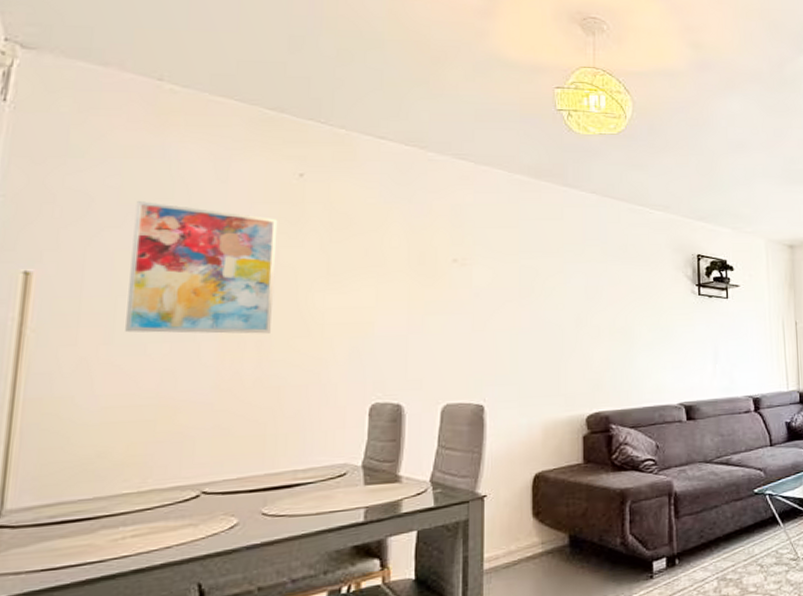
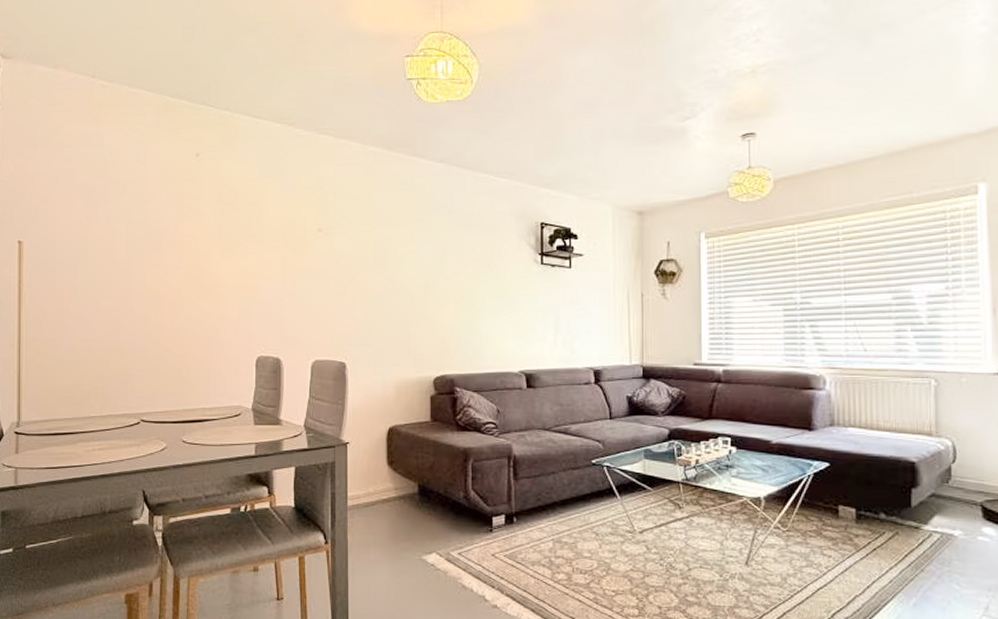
wall art: present [125,201,278,334] -> none [84,182,182,294]

